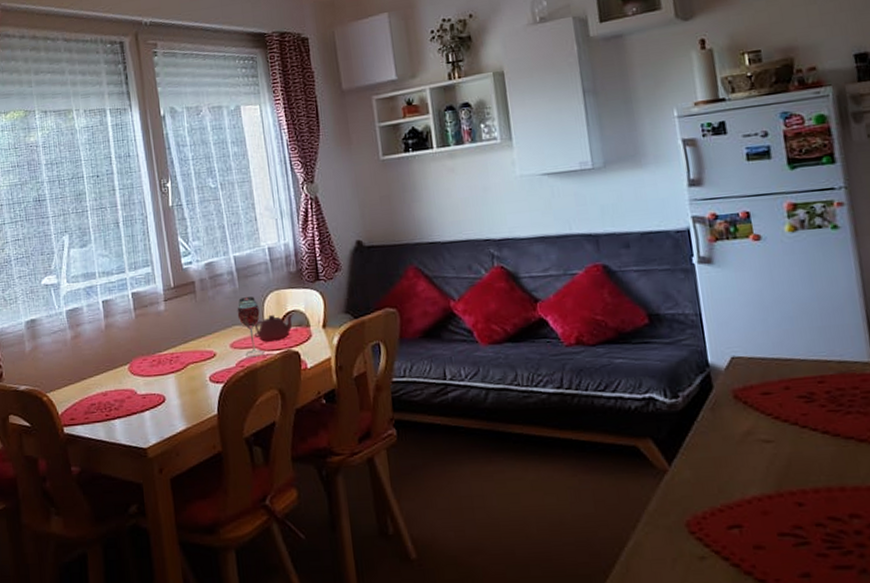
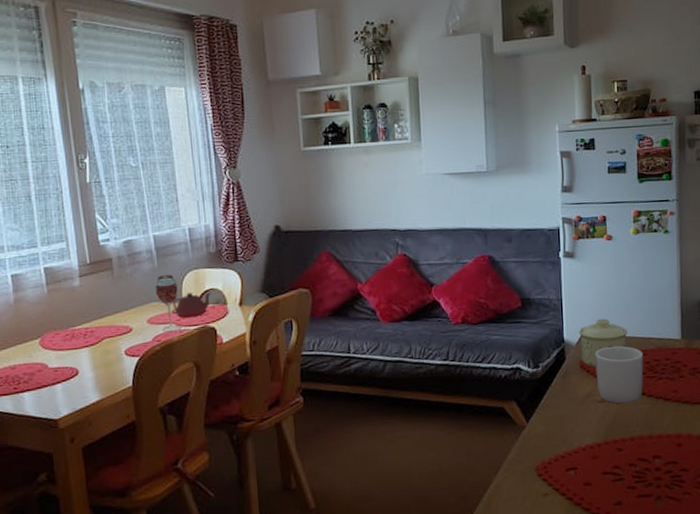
sugar bowl: none [726,337,795,399] -> present [578,318,628,368]
mug: none [752,370,825,445] -> present [595,345,644,404]

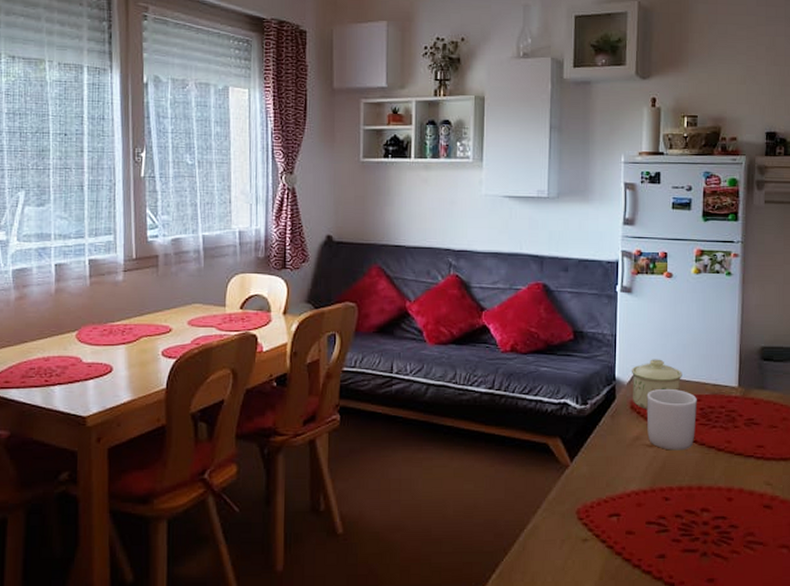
wineglass: present [155,275,181,332] -> none [199,277,222,336]
teapot: present [172,291,211,319] -> none [215,297,255,324]

